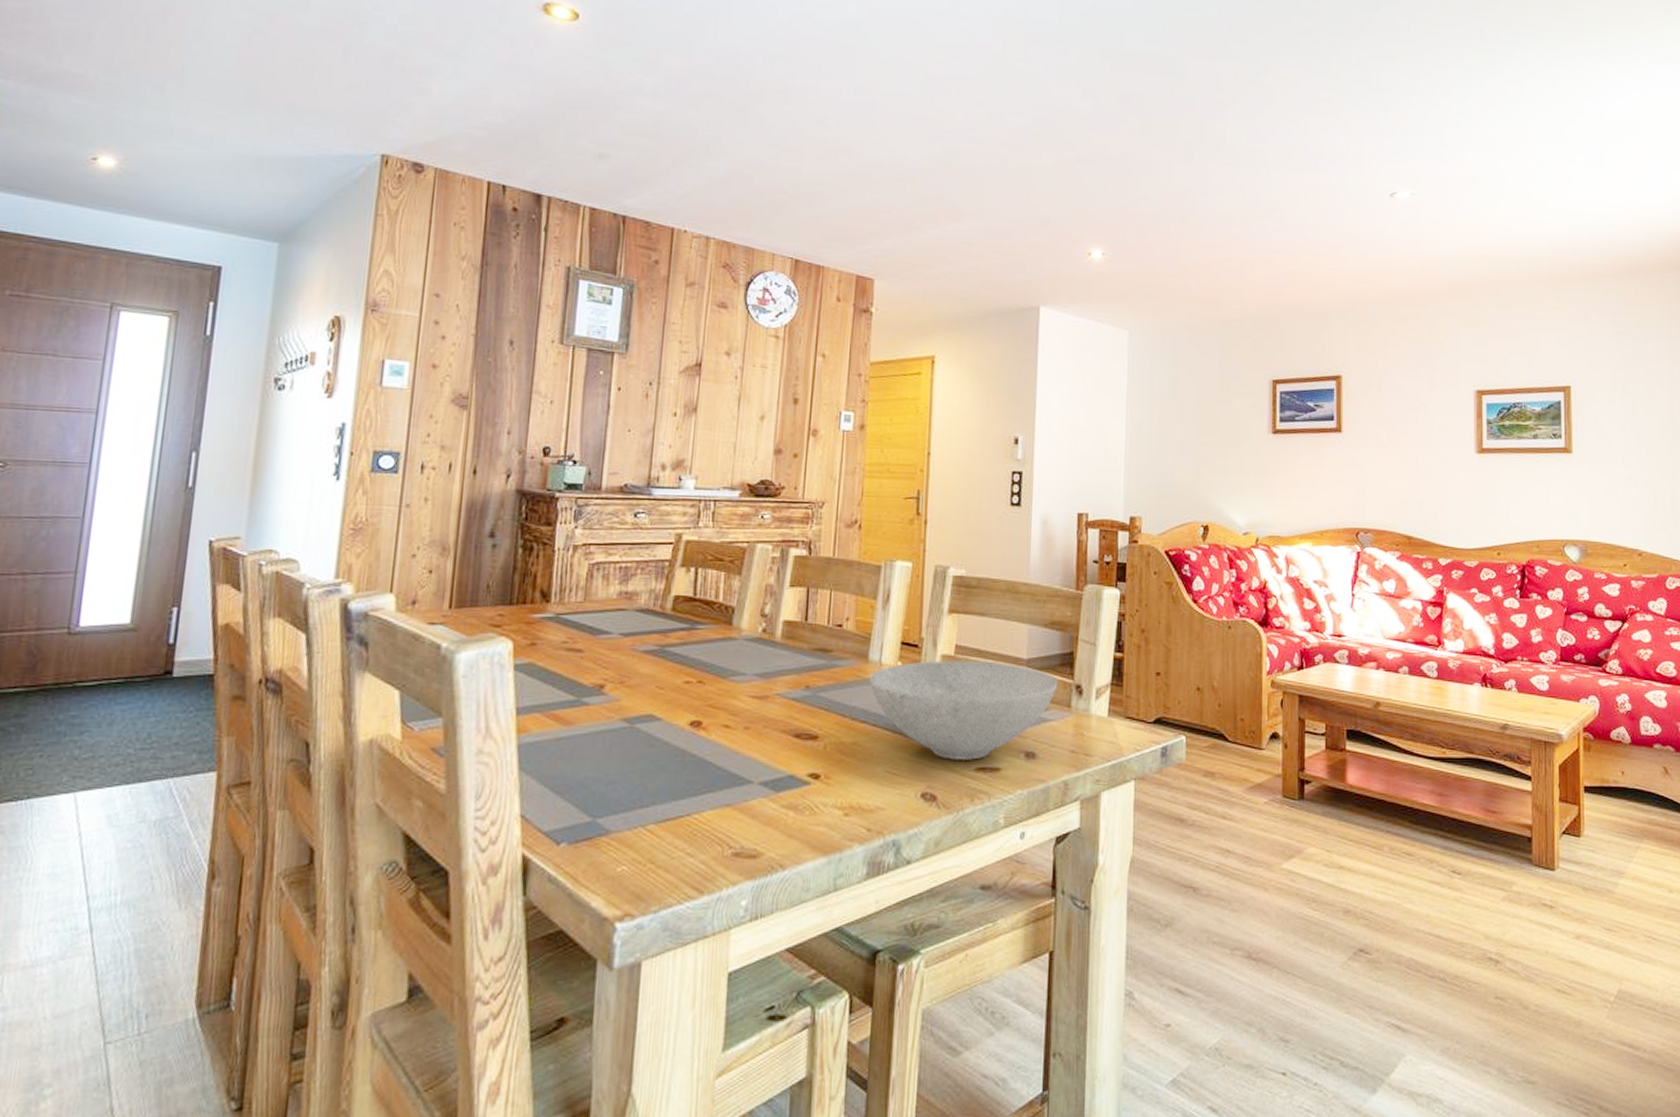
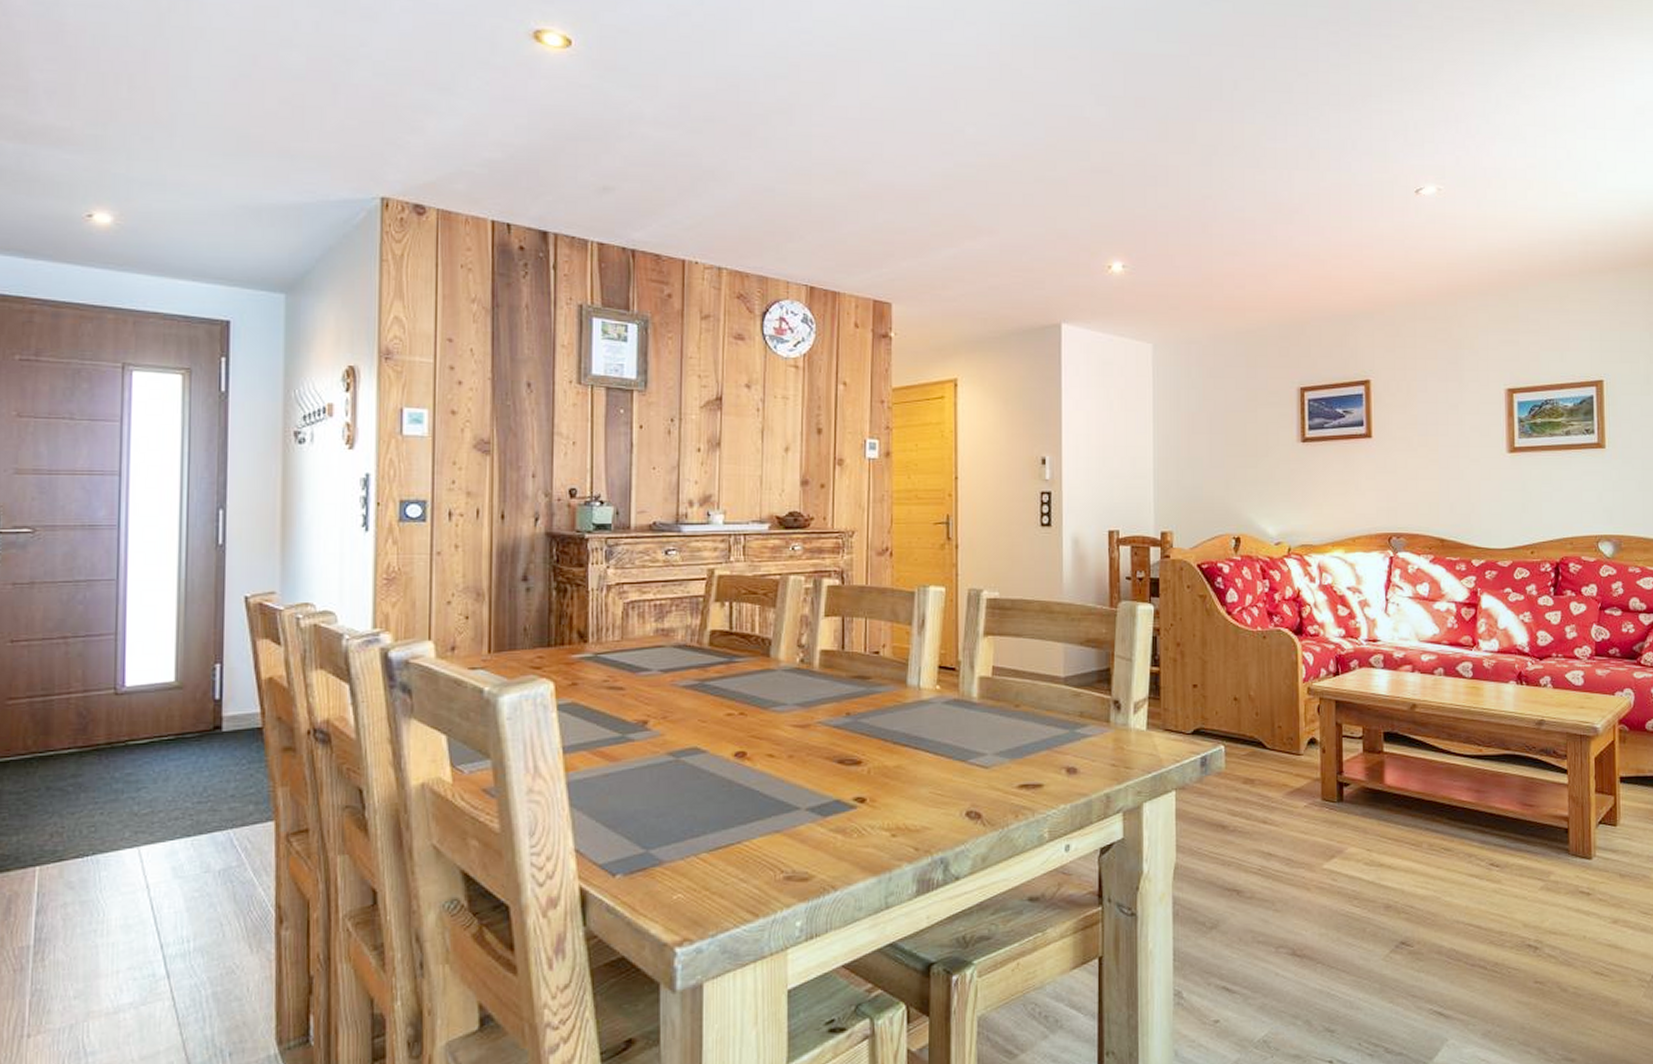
bowl: present [869,660,1058,760] -> none [908,681,1096,778]

